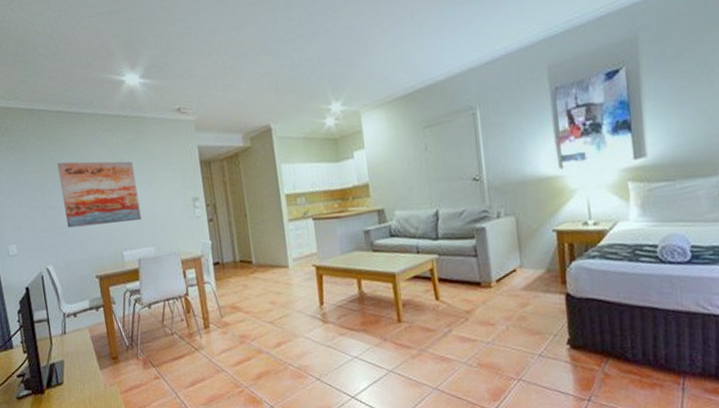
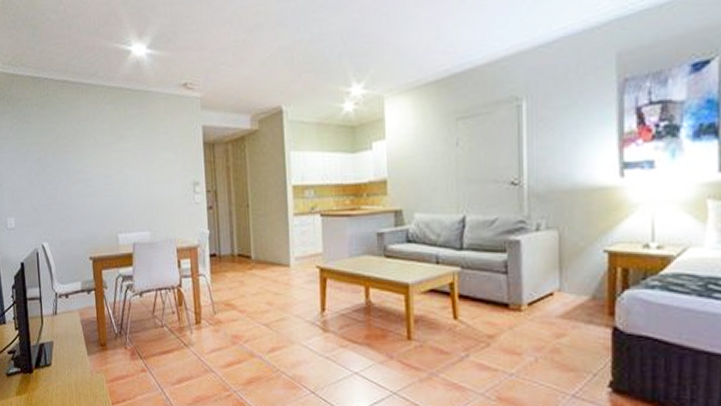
wall art: present [57,161,141,228] -> none [58,134,139,205]

